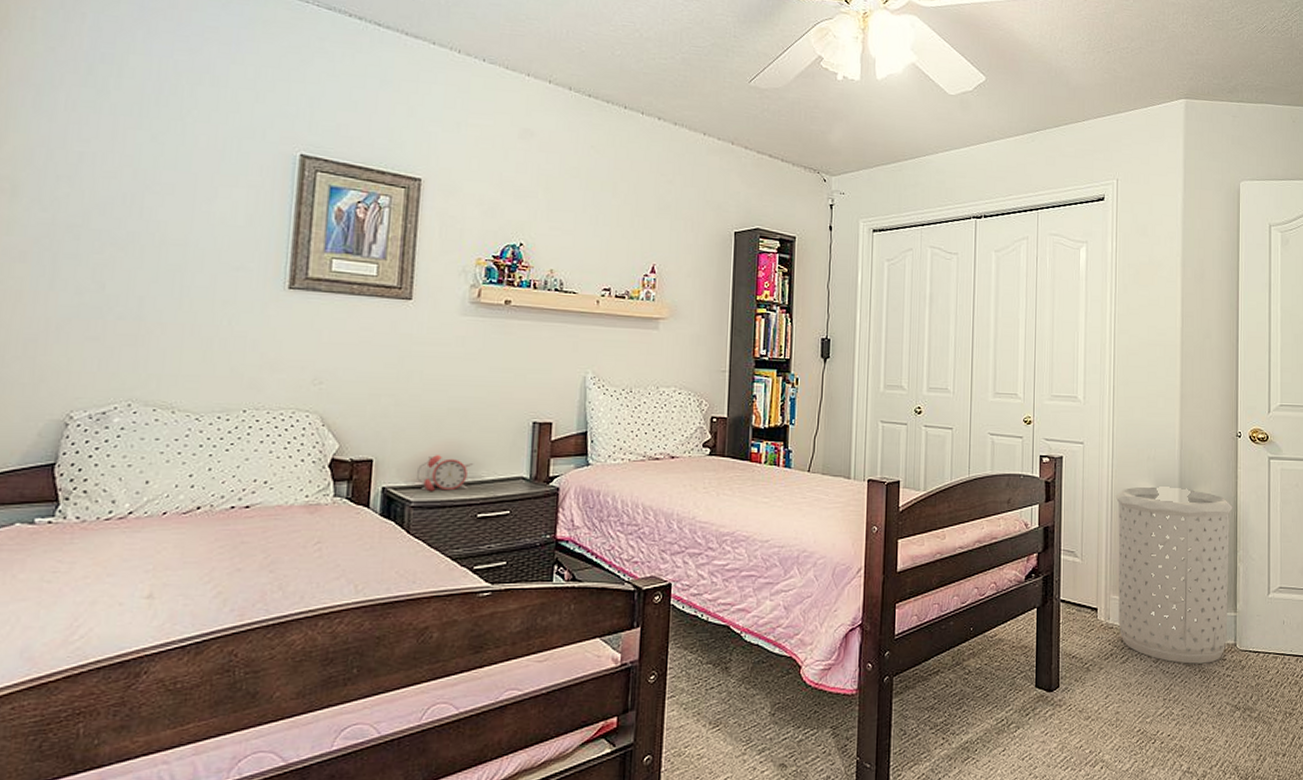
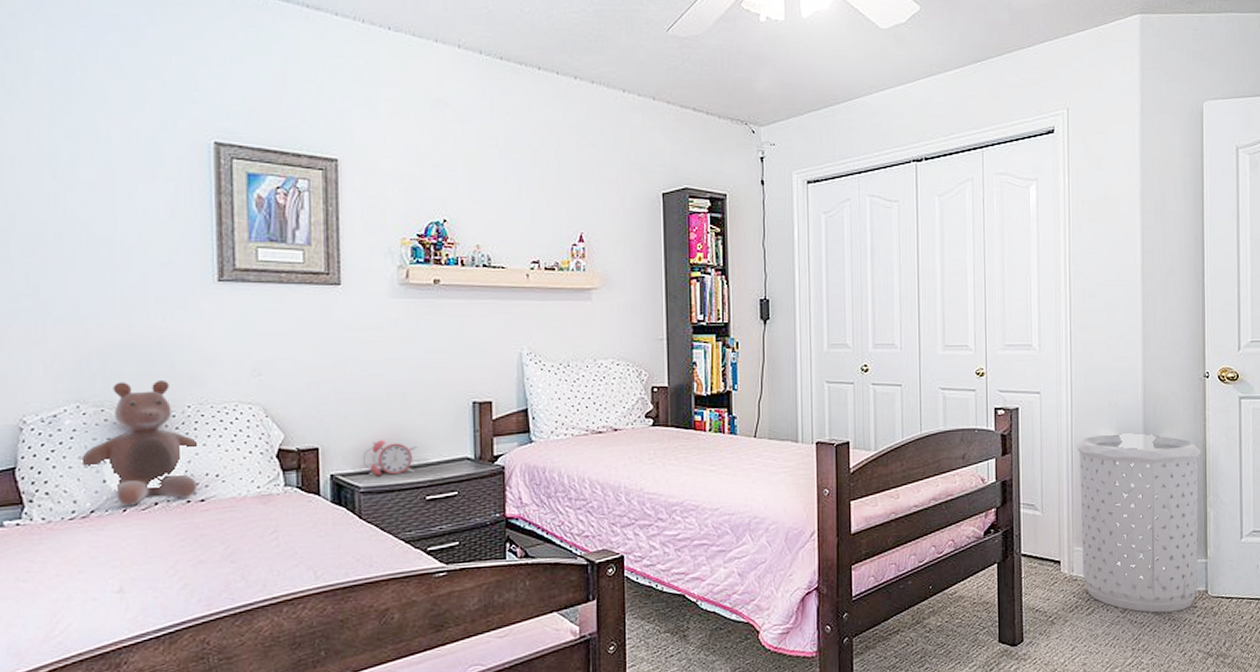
stuffed bear: none [125,382,252,508] -> present [81,379,200,505]

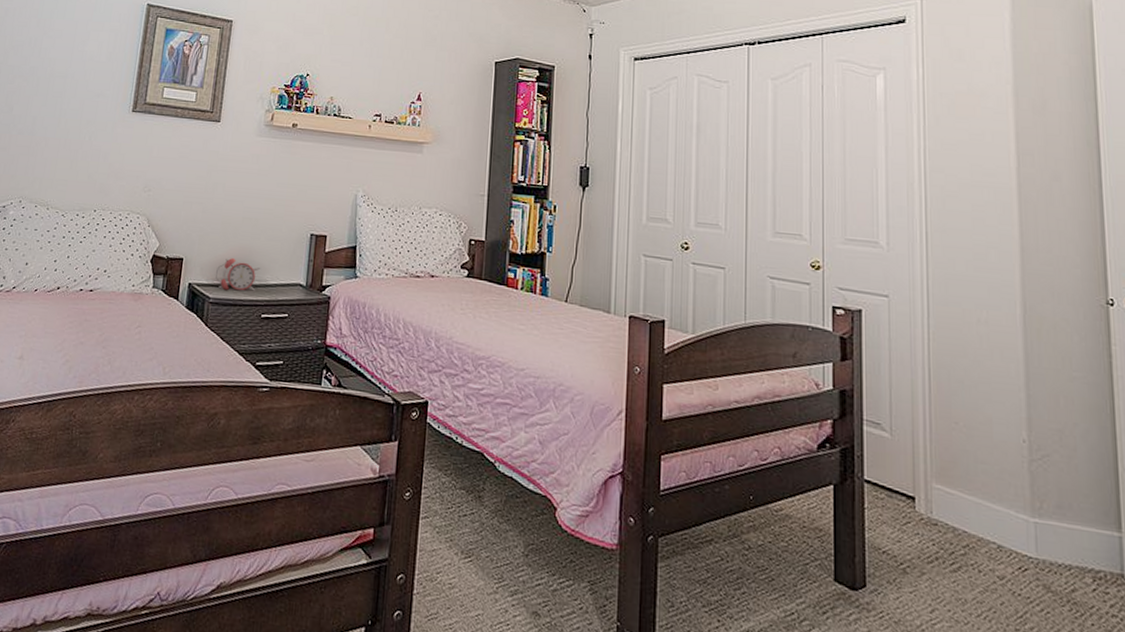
stuffed bear: present [81,379,200,505] -> none [14,185,98,287]
laundry basket: present [1077,435,1201,613] -> none [935,354,1109,594]

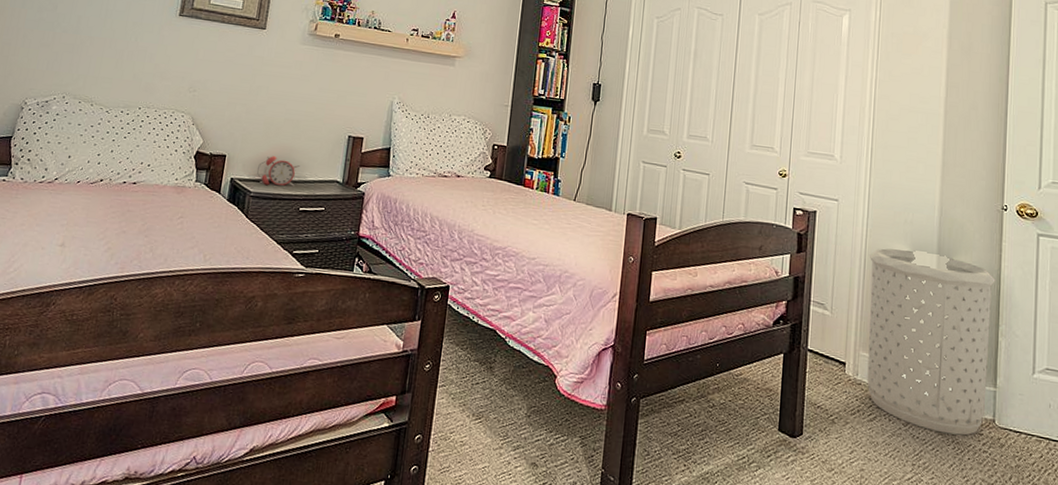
laundry basket: none [935,354,1109,594] -> present [867,248,996,436]

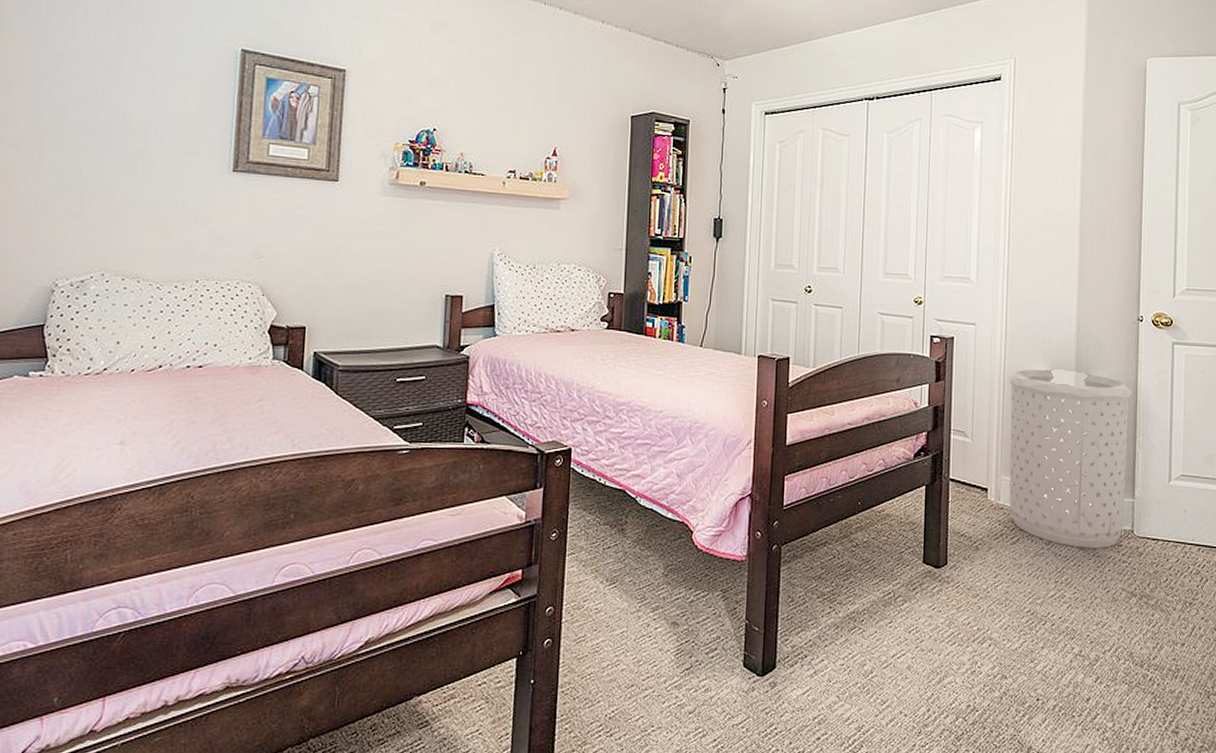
alarm clock: present [256,156,301,187] -> none [343,324,394,358]

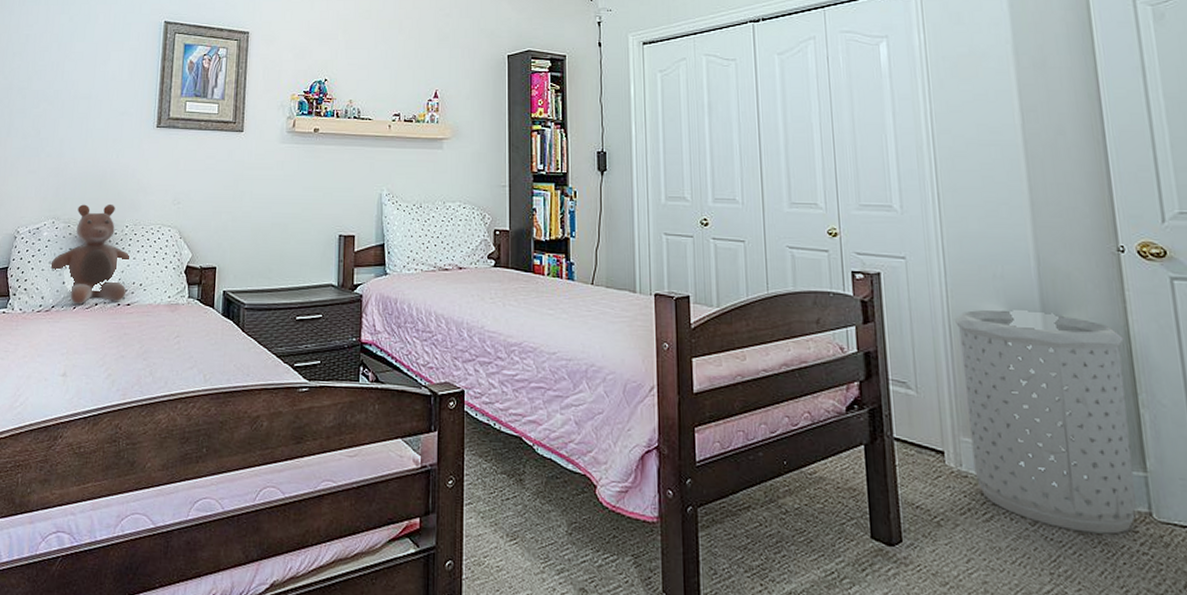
stuffed bear: none [100,255,204,366] -> present [50,203,132,304]

